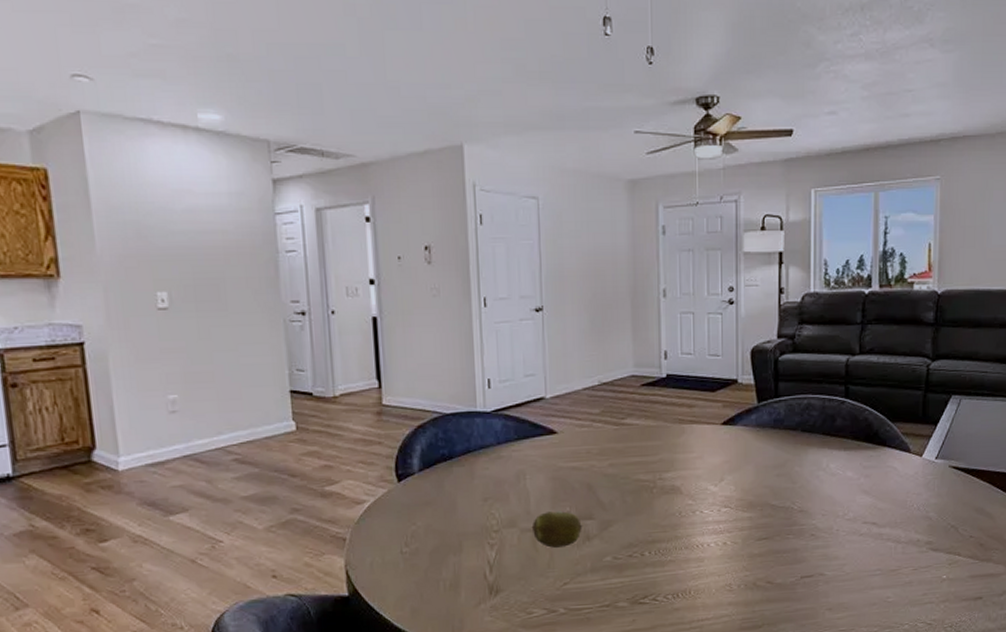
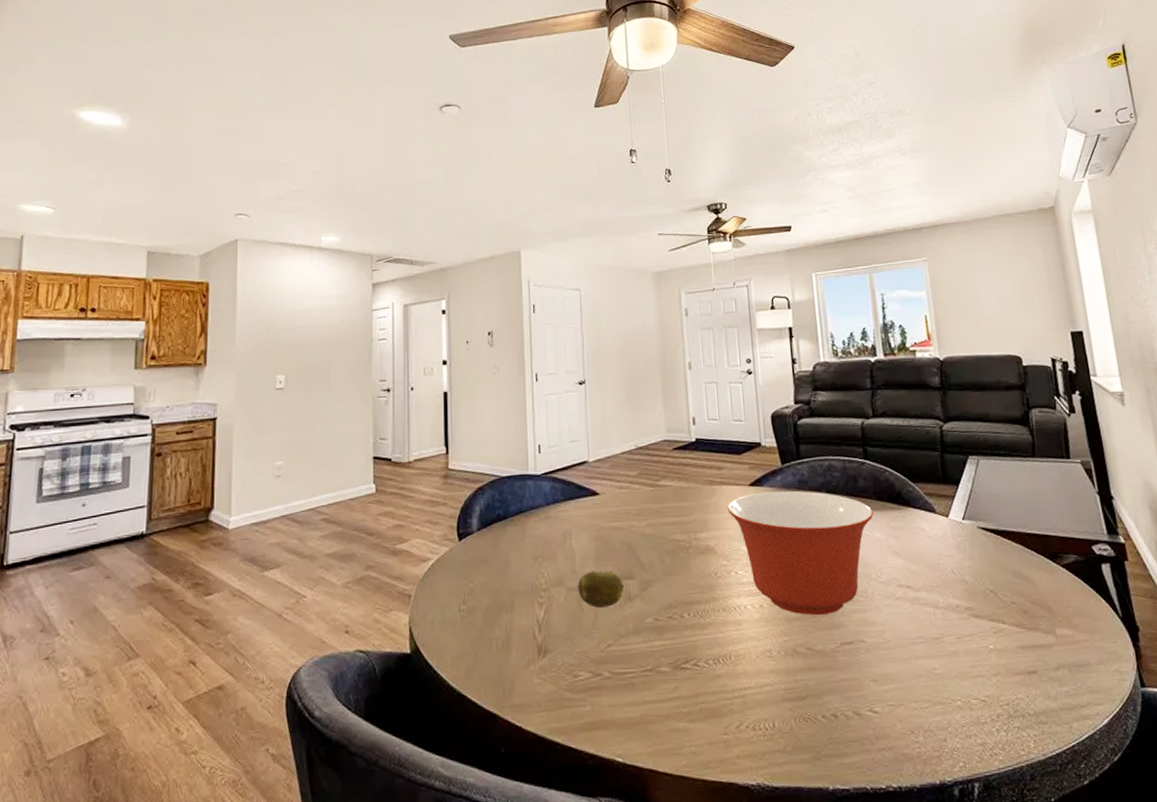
mixing bowl: none [696,429,848,551] -> present [727,490,874,615]

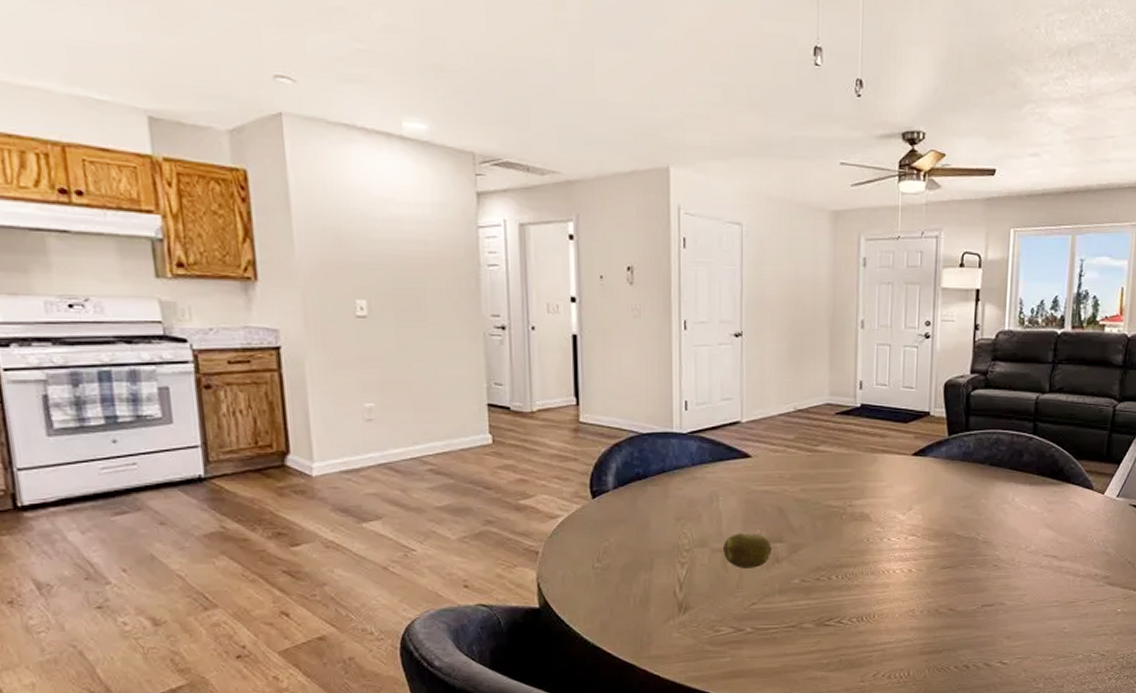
mixing bowl: present [727,490,874,615] -> none [886,462,1033,580]

